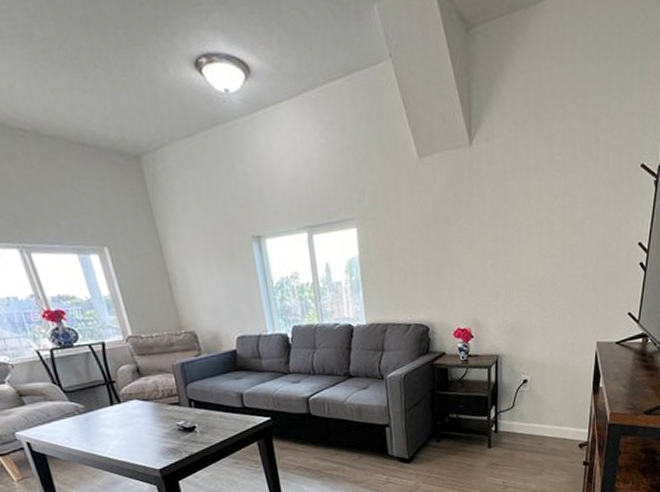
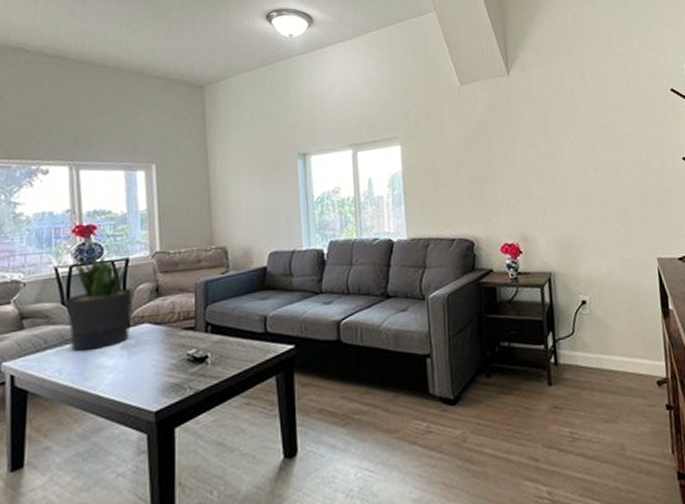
planter: none [54,337,122,424] -> present [65,253,133,352]

